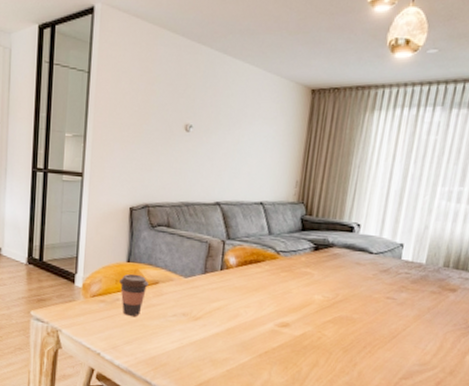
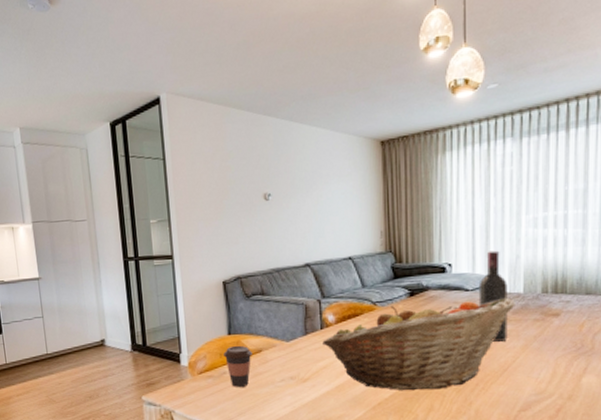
fruit basket: none [220,257,416,347] -> present [322,297,515,391]
wine bottle: none [379,217,412,309] -> present [478,250,508,342]

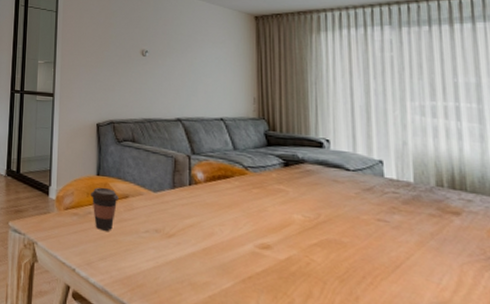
fruit basket: present [322,297,515,391] -> none [190,173,405,275]
wine bottle: present [478,250,508,342] -> none [360,132,398,233]

